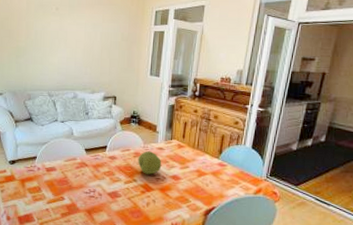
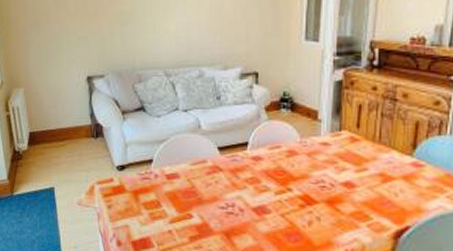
fruit: present [138,151,162,175] -> none [292,148,328,181]

